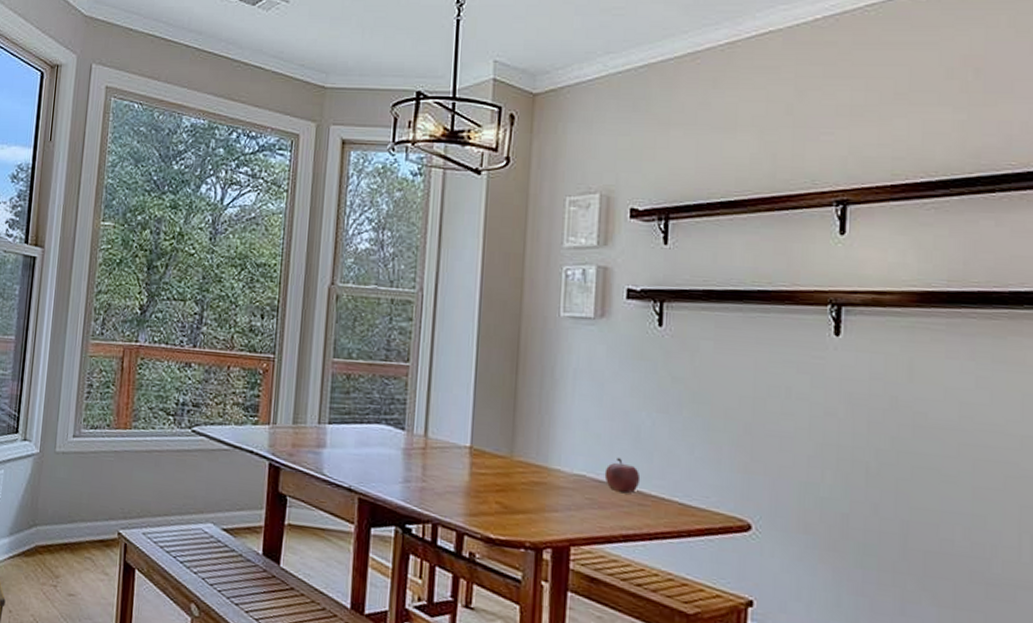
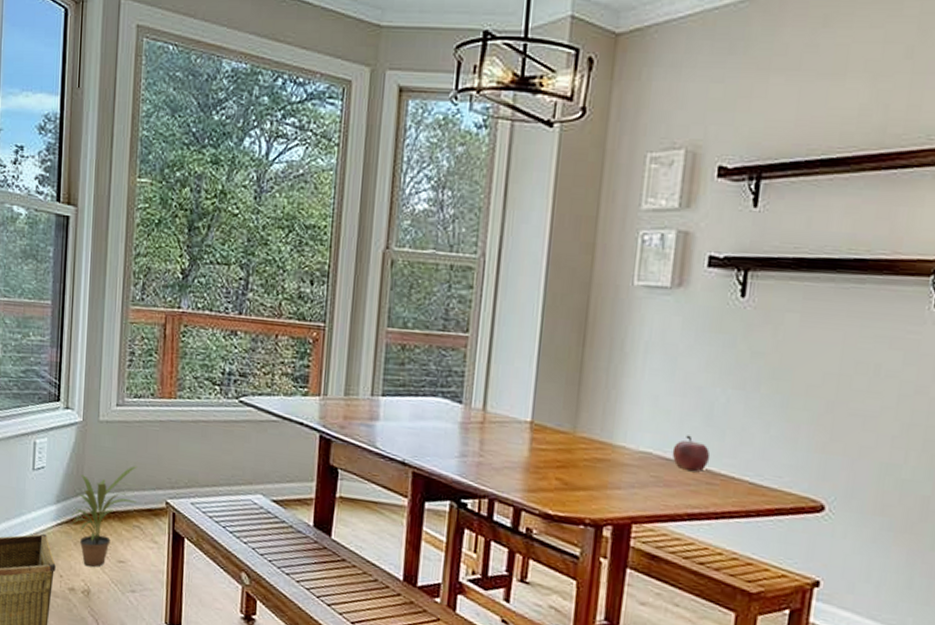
potted plant: none [22,496,91,601] -> present [70,466,137,567]

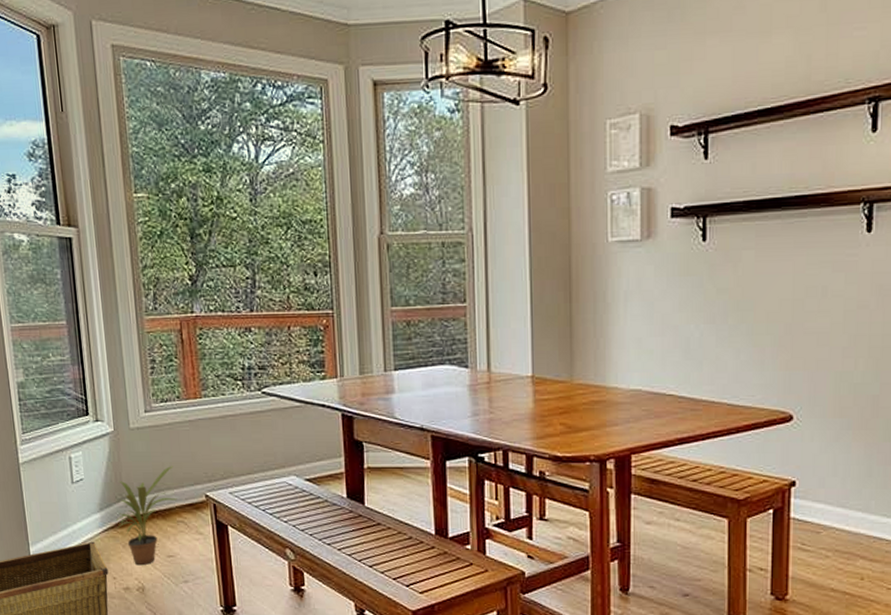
fruit: present [672,435,711,471] -> none [658,369,692,400]

